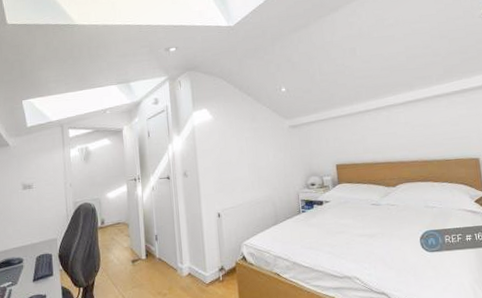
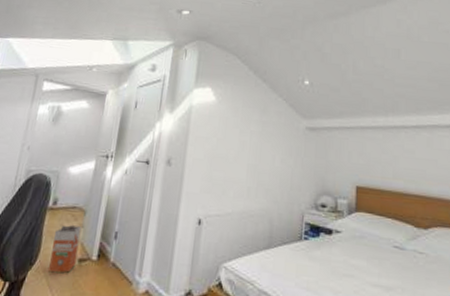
waste bin: none [109,236,131,276] -> present [48,224,82,274]

